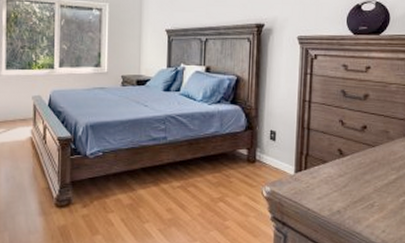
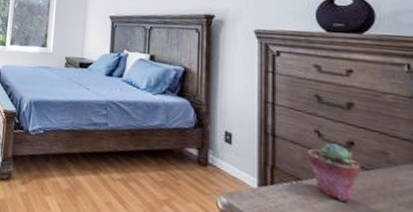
potted succulent: none [333,129,370,173] -> present [308,143,361,202]

